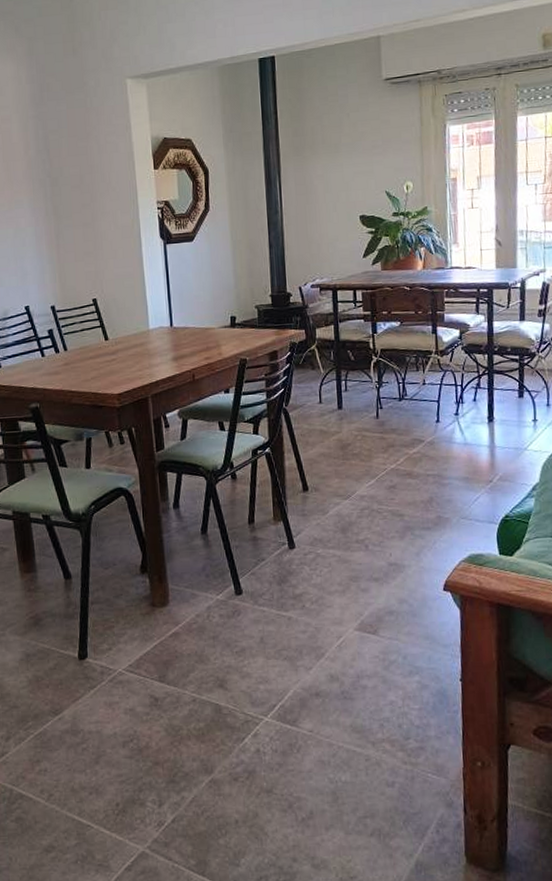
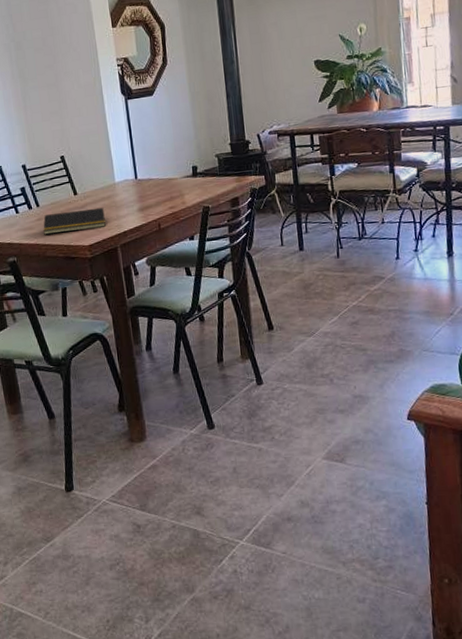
notepad: none [70,354,137,381] -> present [43,207,106,235]

